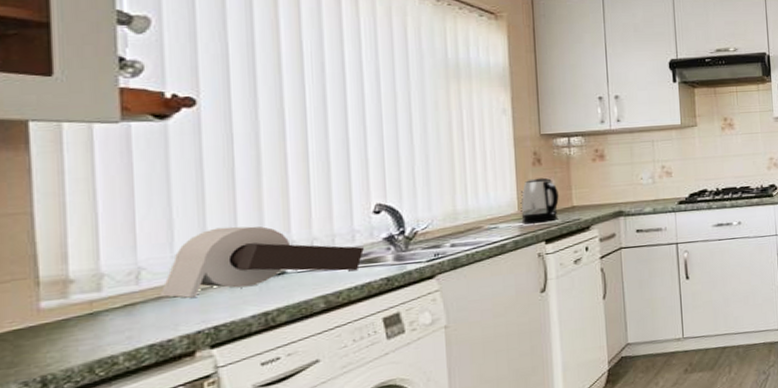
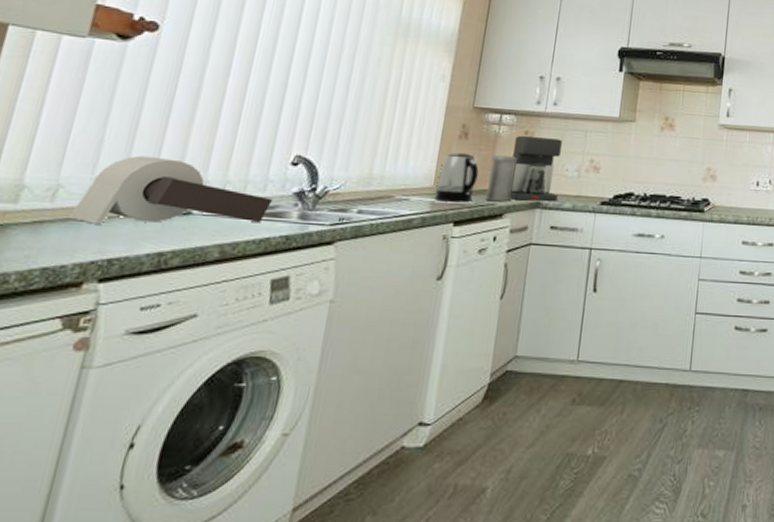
canister: none [569,174,595,217] -> present [485,155,517,202]
coffee maker: none [587,152,638,212] -> present [510,135,562,202]

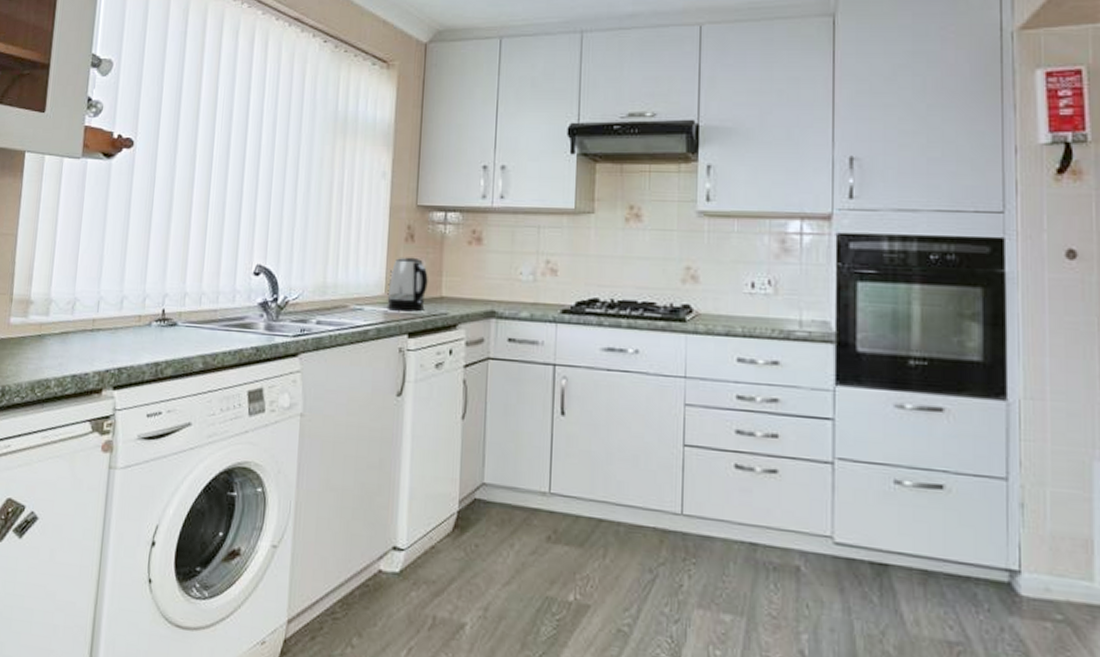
paper towel holder: present [68,155,272,224] -> none [85,269,241,335]
canister: present [485,155,517,202] -> none [437,258,466,311]
coffee maker: present [510,135,562,202] -> none [462,235,513,311]

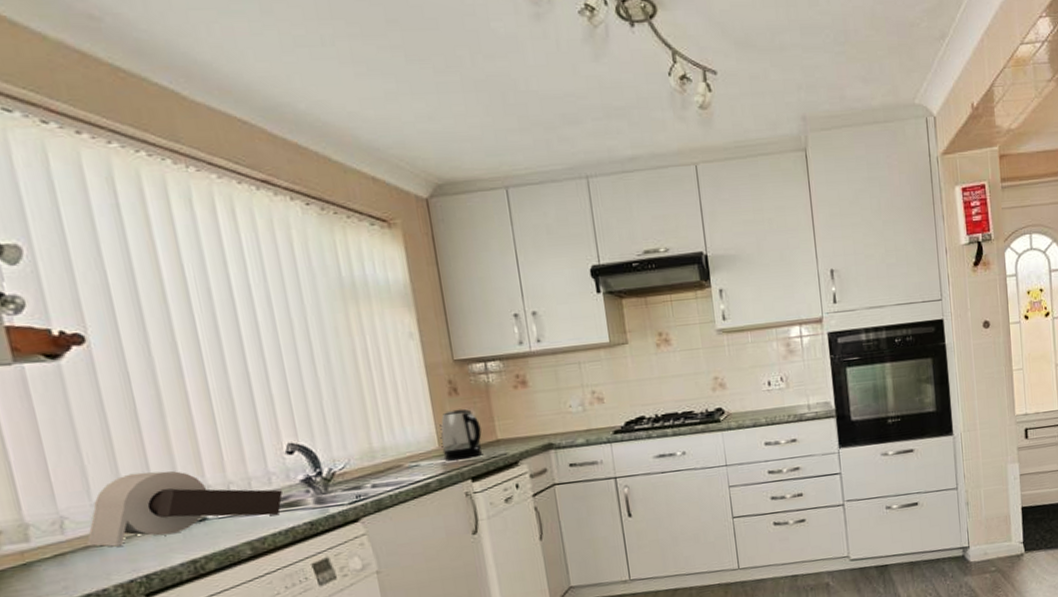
paper towel holder: none [85,269,241,335] -> present [86,471,283,547]

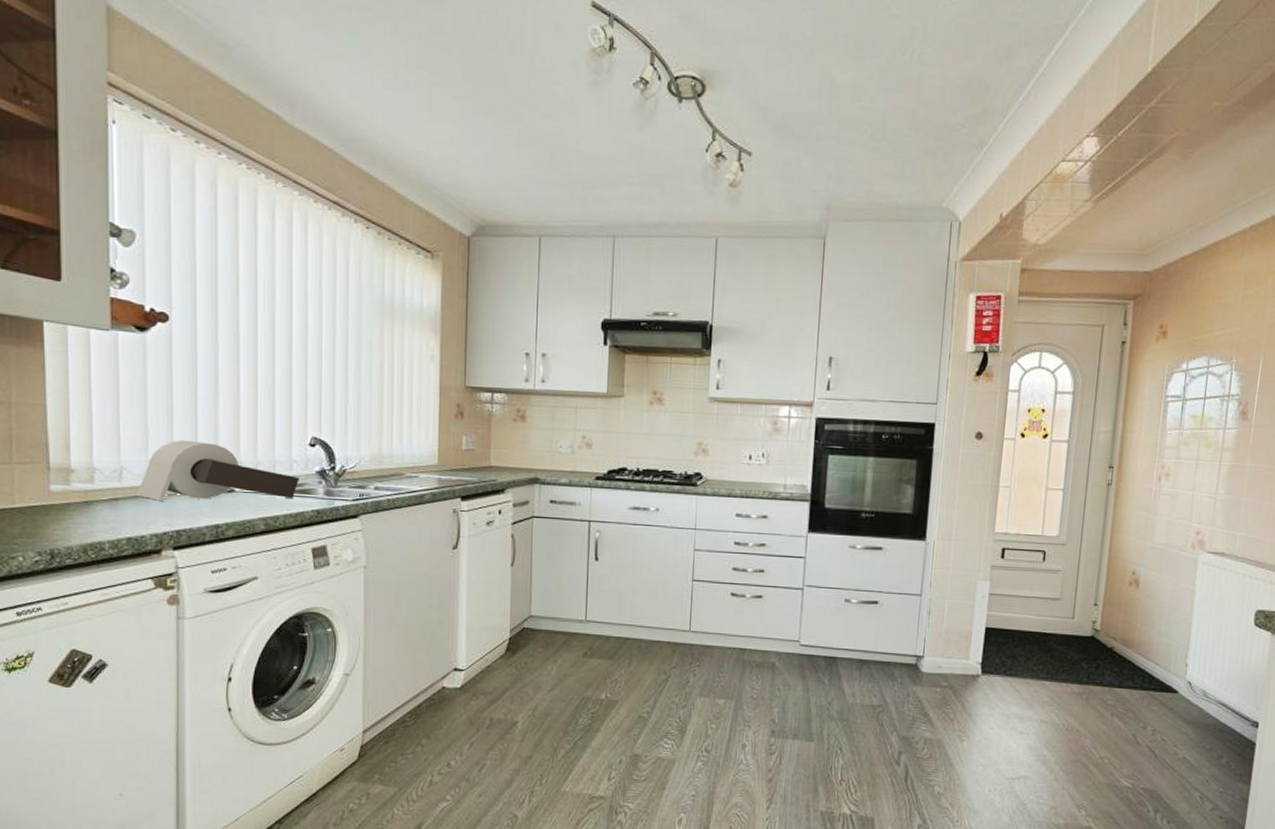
kettle: present [440,408,483,461] -> none [440,431,478,479]

